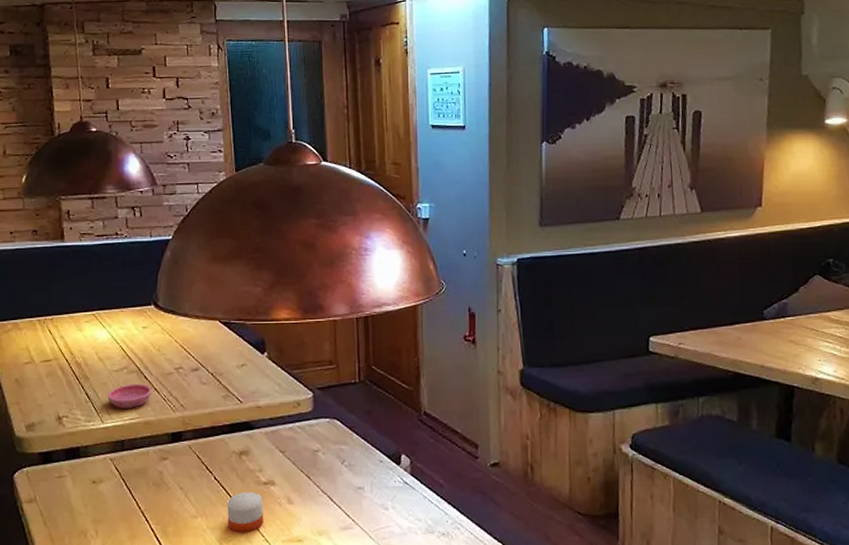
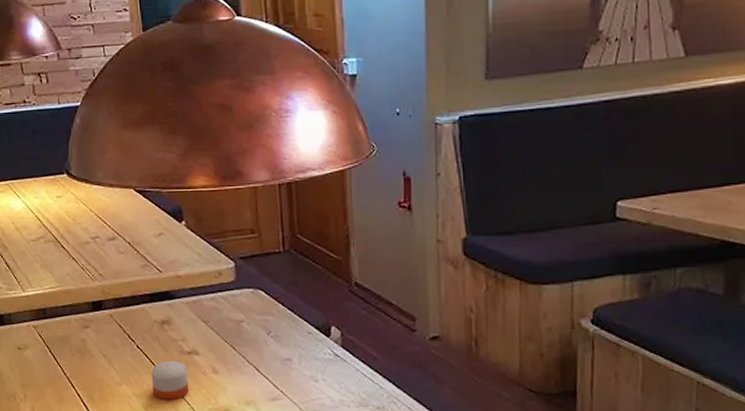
saucer: present [107,383,152,408] -> none [26,253,70,277]

